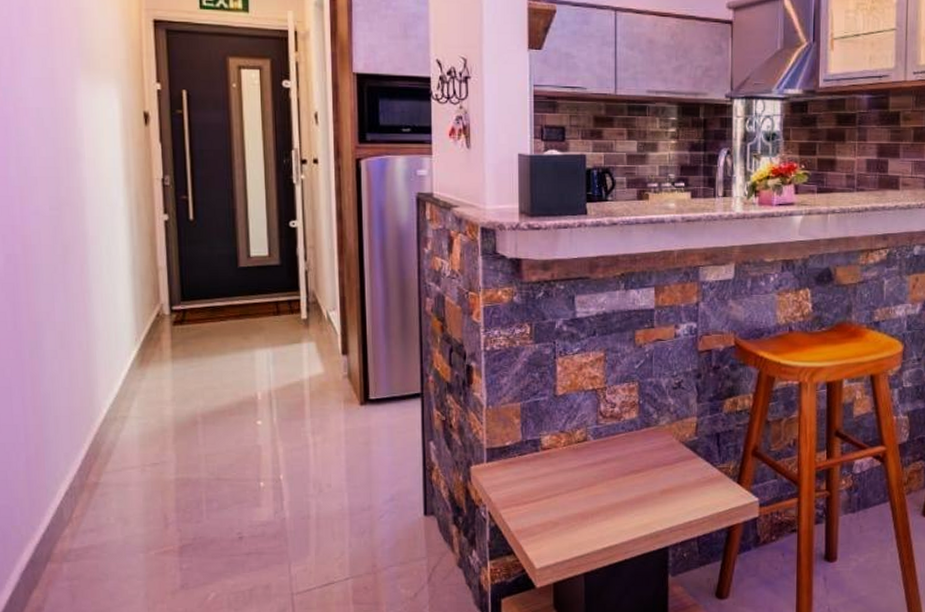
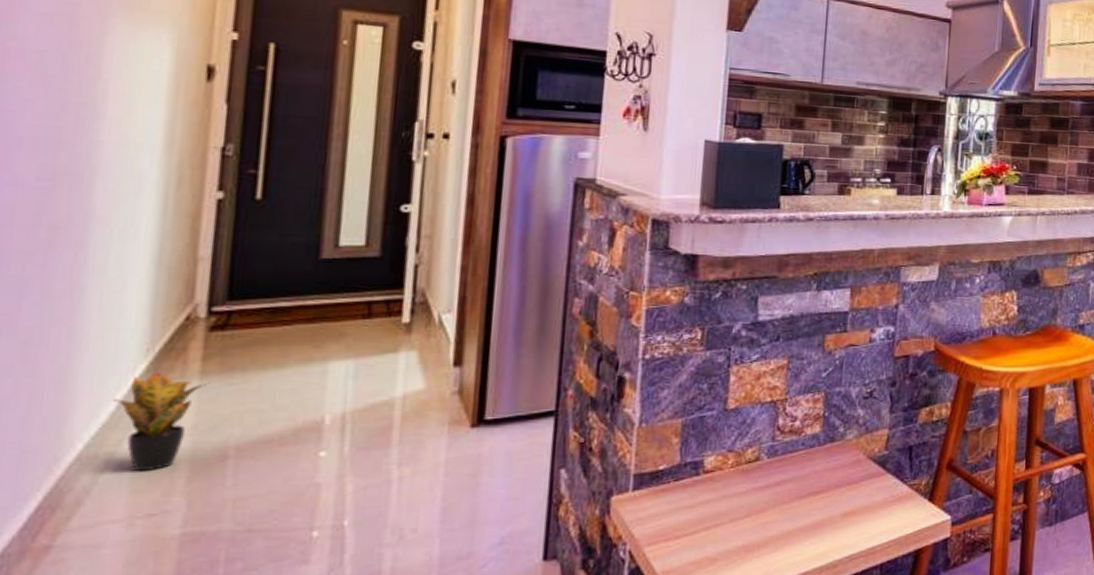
potted plant: none [120,357,179,432] -> present [114,372,210,472]

